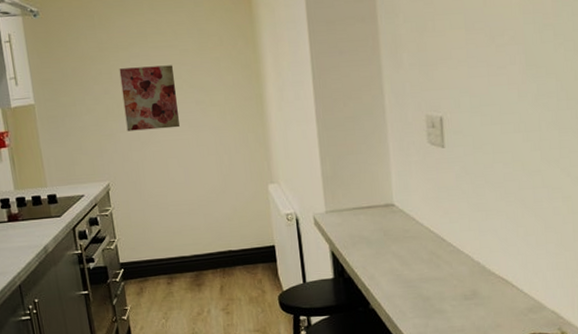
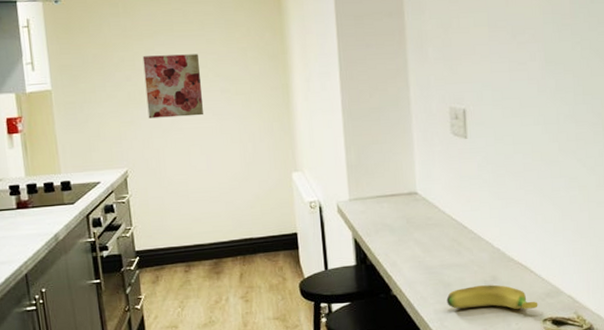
banana: none [426,299,521,325] -> present [446,284,538,310]

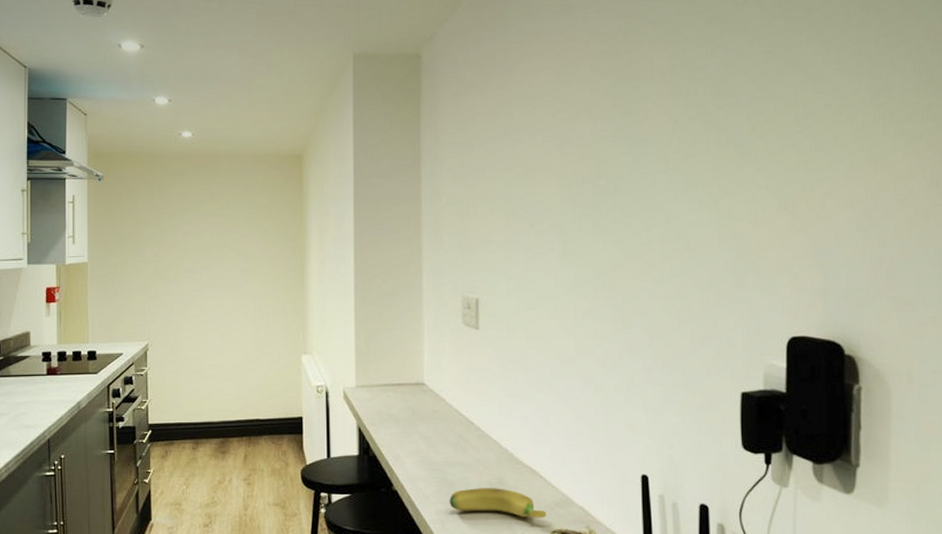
wall art: present [142,54,203,119] -> none [171,233,222,294]

